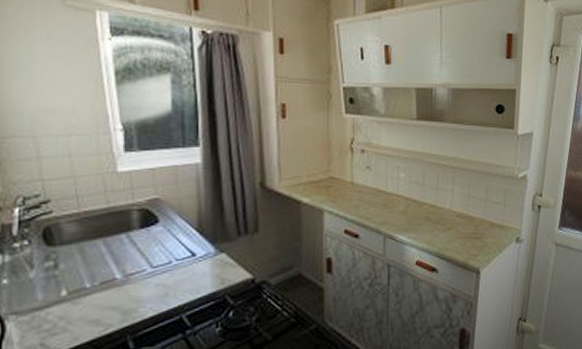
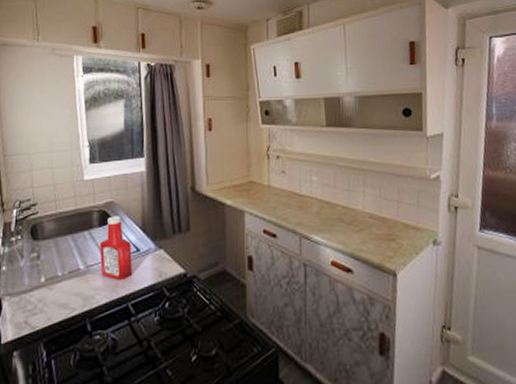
ketchup bottle: none [142,215,187,289] -> present [99,216,133,280]

